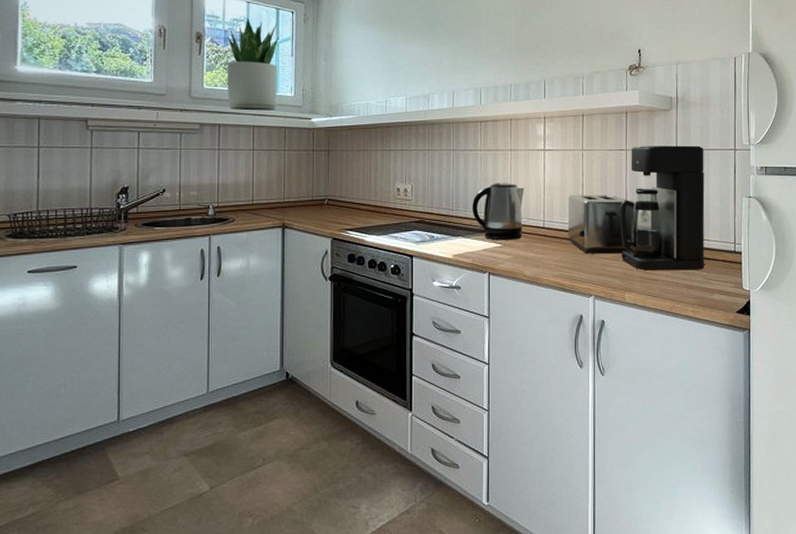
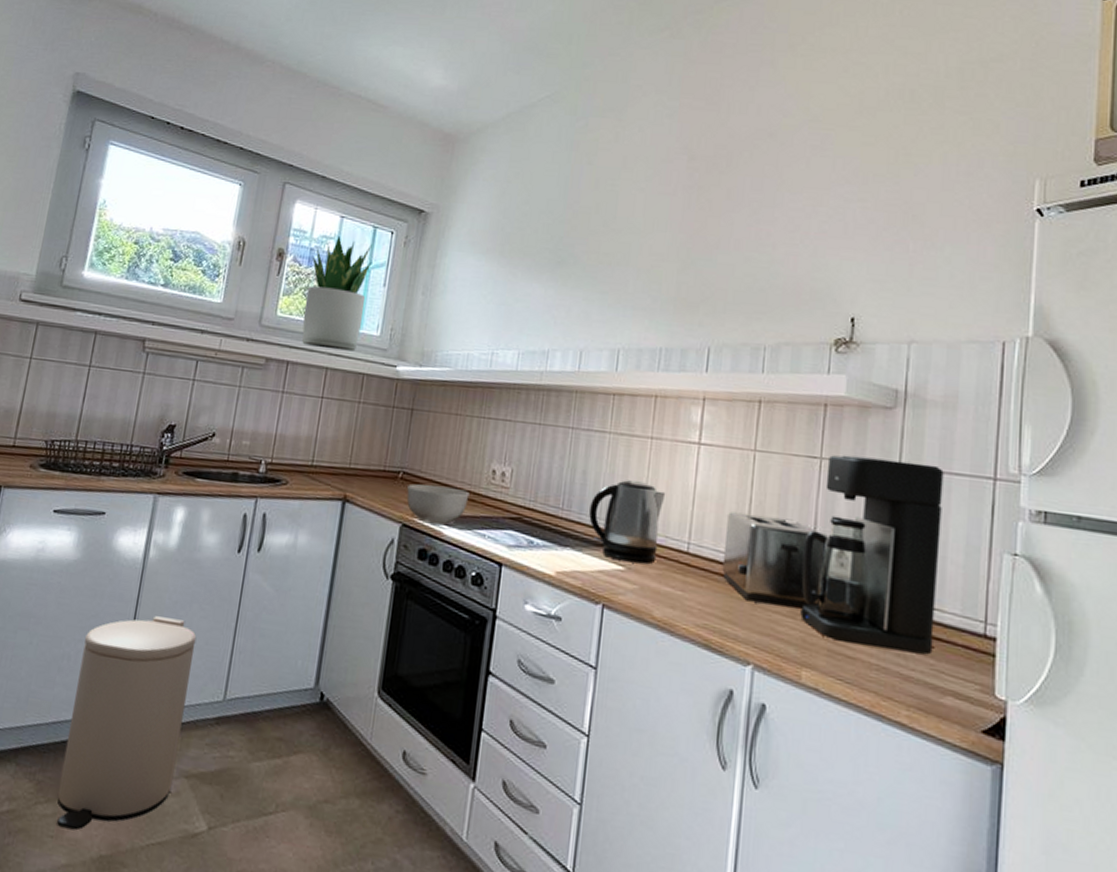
pedal bin: none [76,339,176,516] -> present [57,616,197,831]
bowl: none [333,205,382,235] -> present [406,483,470,526]

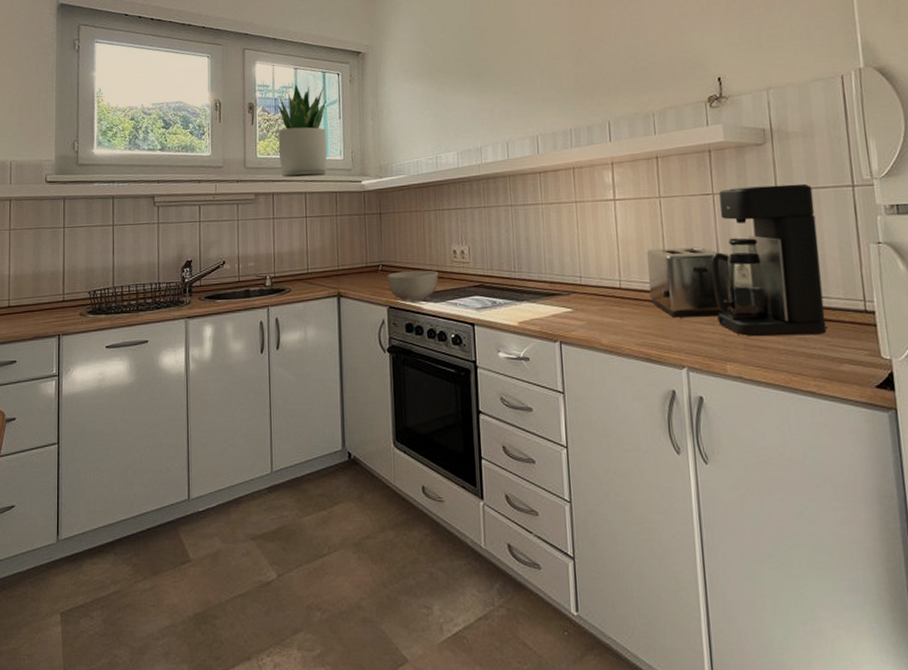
pedal bin: present [57,616,197,831] -> none [150,415,243,597]
kettle: present [589,480,666,565] -> none [536,238,597,305]

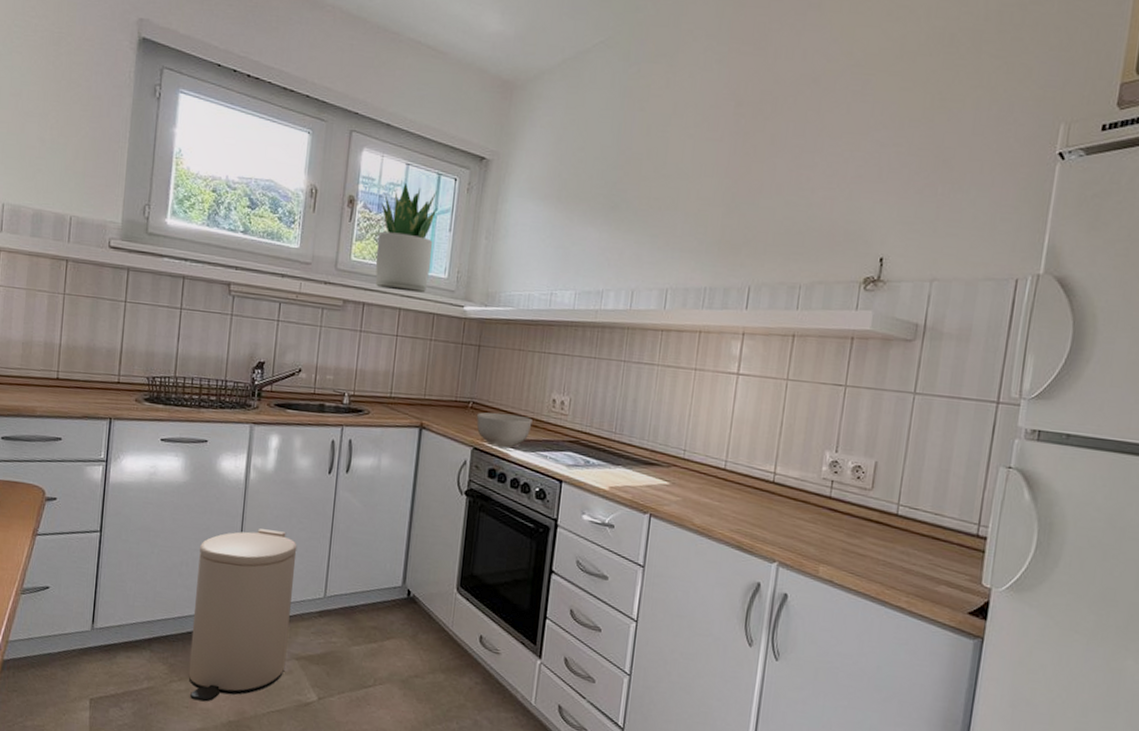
pedal bin: none [150,415,243,597] -> present [188,528,297,702]
toaster: present [646,247,731,318] -> none [754,433,849,515]
coffee maker: present [710,183,827,337] -> none [820,383,954,552]

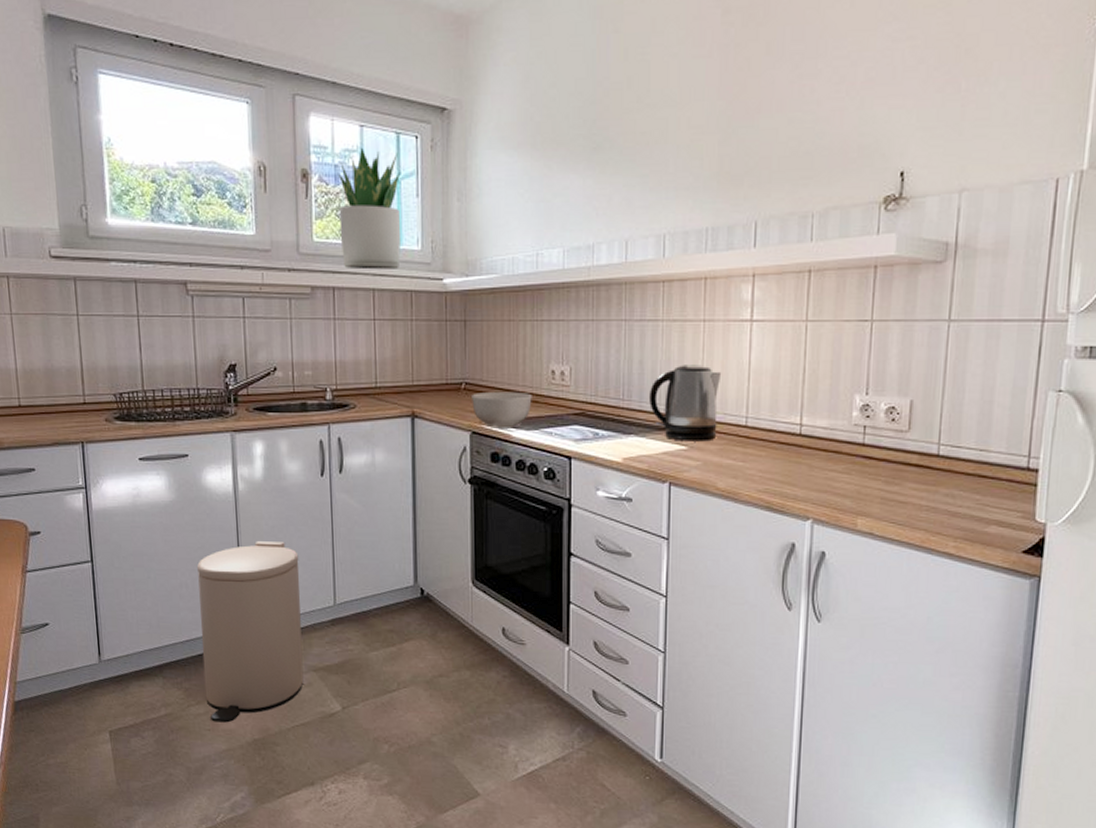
kettle: none [639,407,707,480] -> present [649,365,722,442]

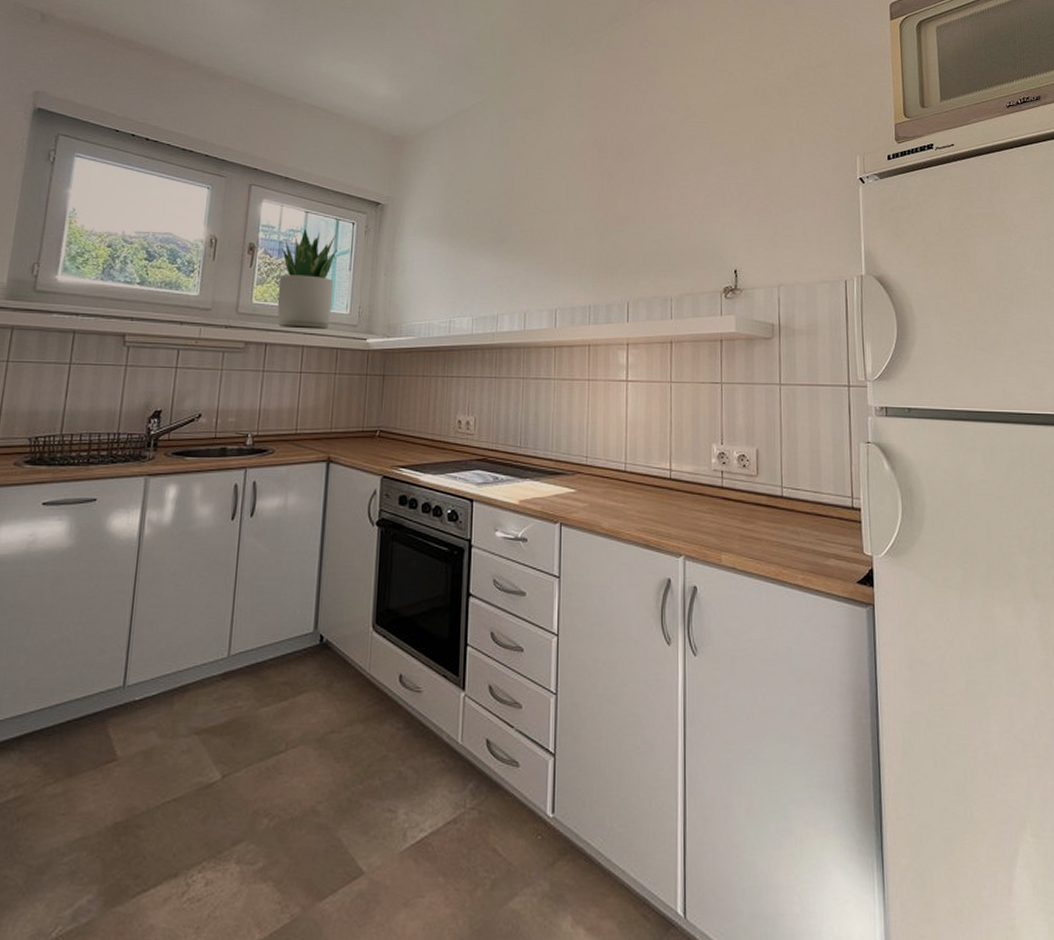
pedal bin: present [196,541,304,723] -> none [66,589,197,804]
bowl: present [472,391,532,429] -> none [384,438,440,473]
kettle: present [649,365,722,442] -> none [543,417,604,485]

